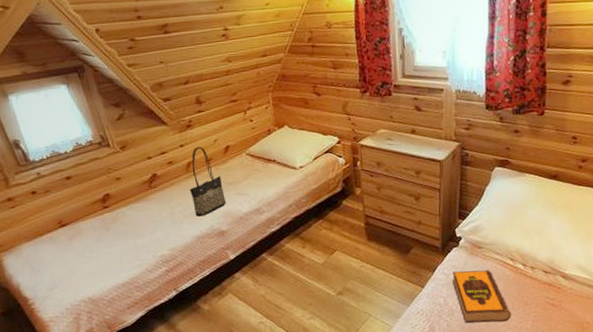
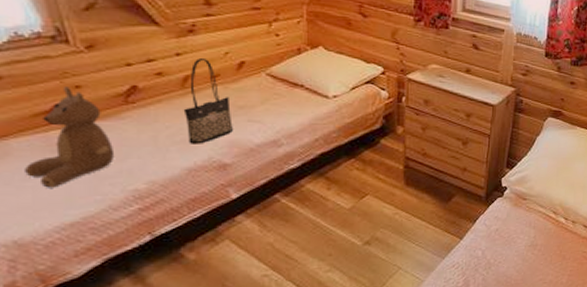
teddy bear: none [91,179,146,257] -> present [25,86,113,188]
hardback book: present [452,270,512,323] -> none [492,222,549,277]

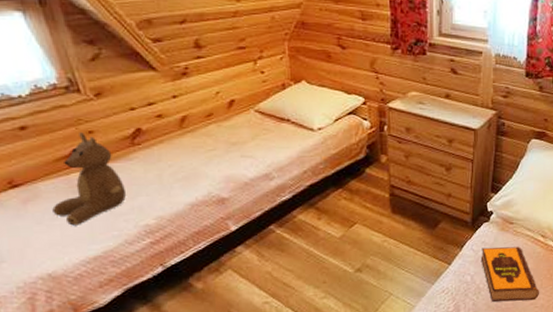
tote bag: present [183,58,233,144] -> none [182,99,228,181]
hardback book: none [492,222,549,277] -> present [480,246,540,302]

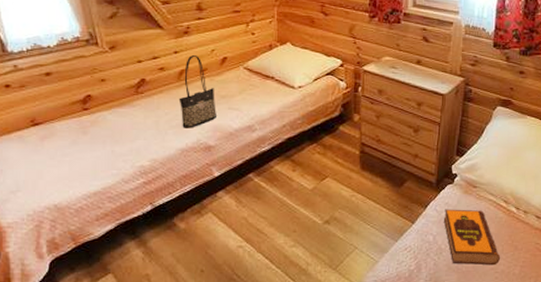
teddy bear: present [52,132,126,226] -> none [64,80,126,163]
tote bag: none [182,99,228,181] -> present [178,55,216,128]

